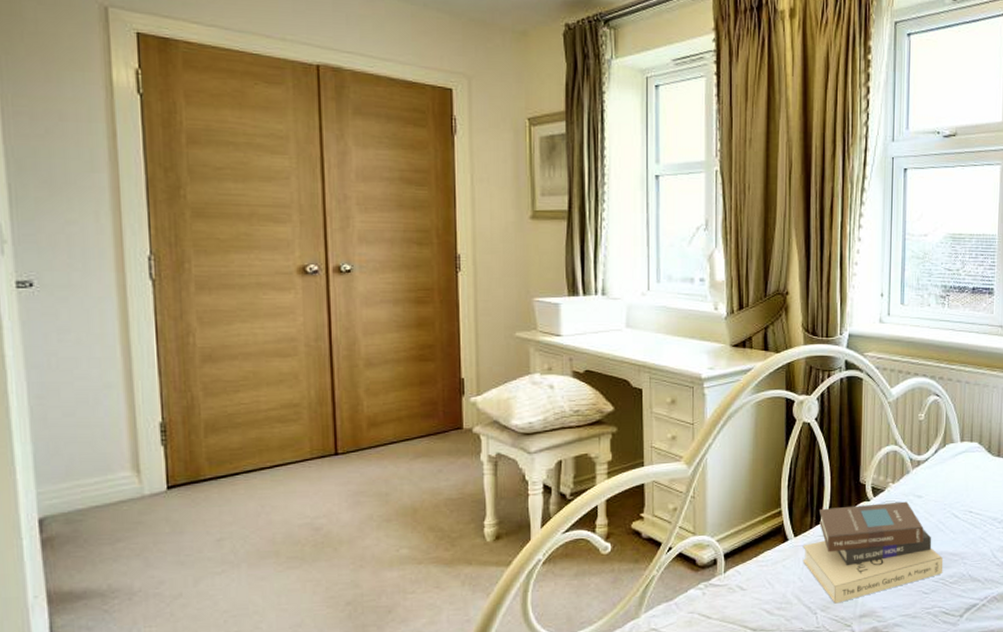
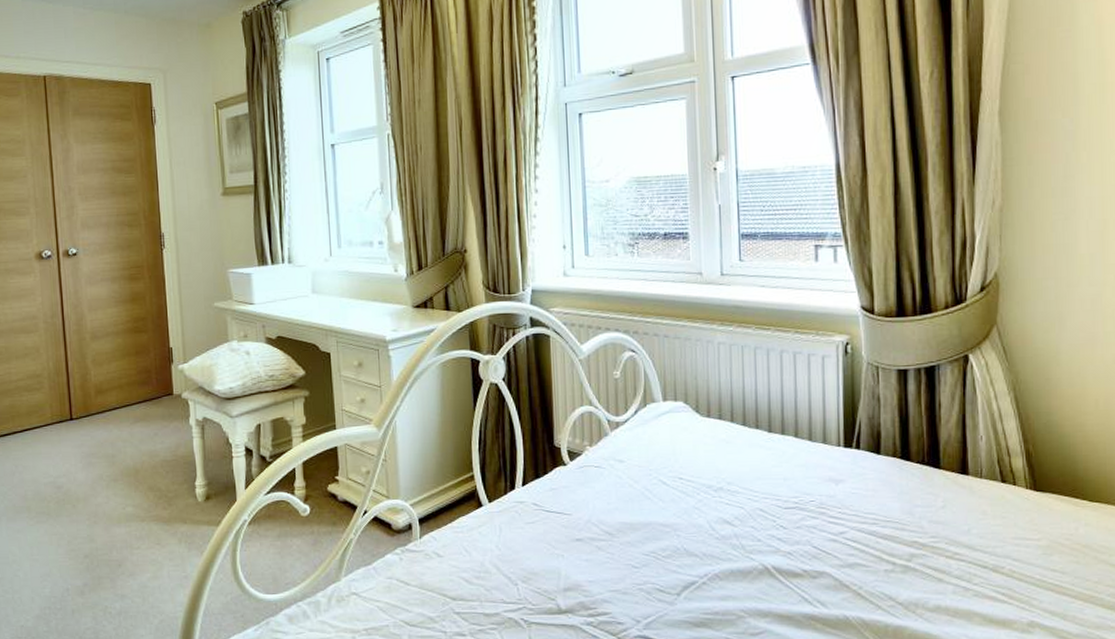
books: present [802,501,943,604] -> none [498,466,654,575]

